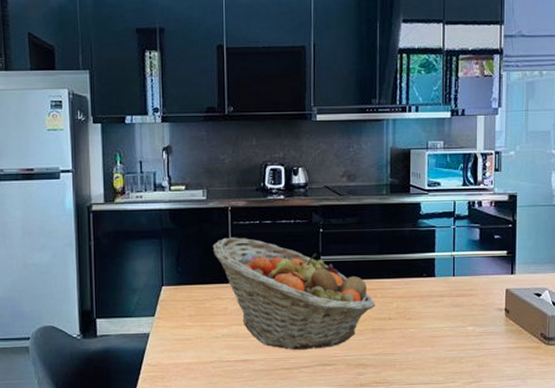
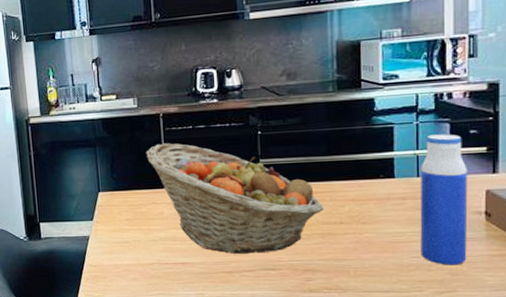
water bottle: none [454,238,492,358] -> present [420,134,468,265]

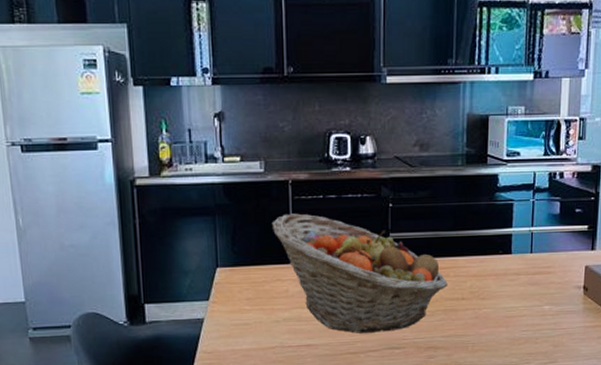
water bottle: present [420,134,468,265] -> none [530,212,572,338]

